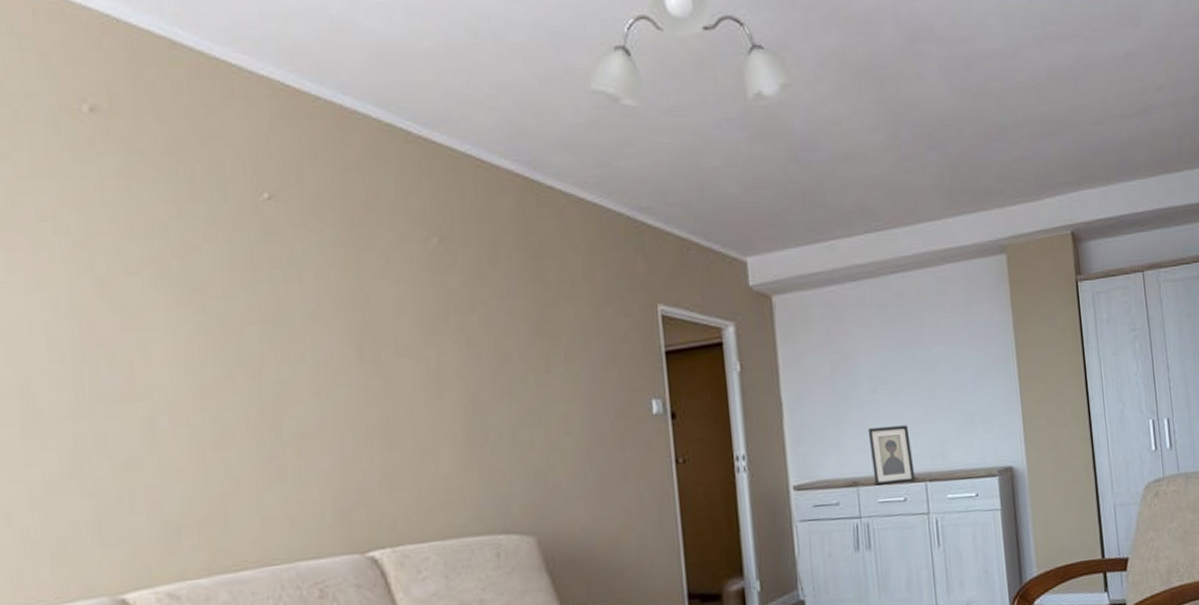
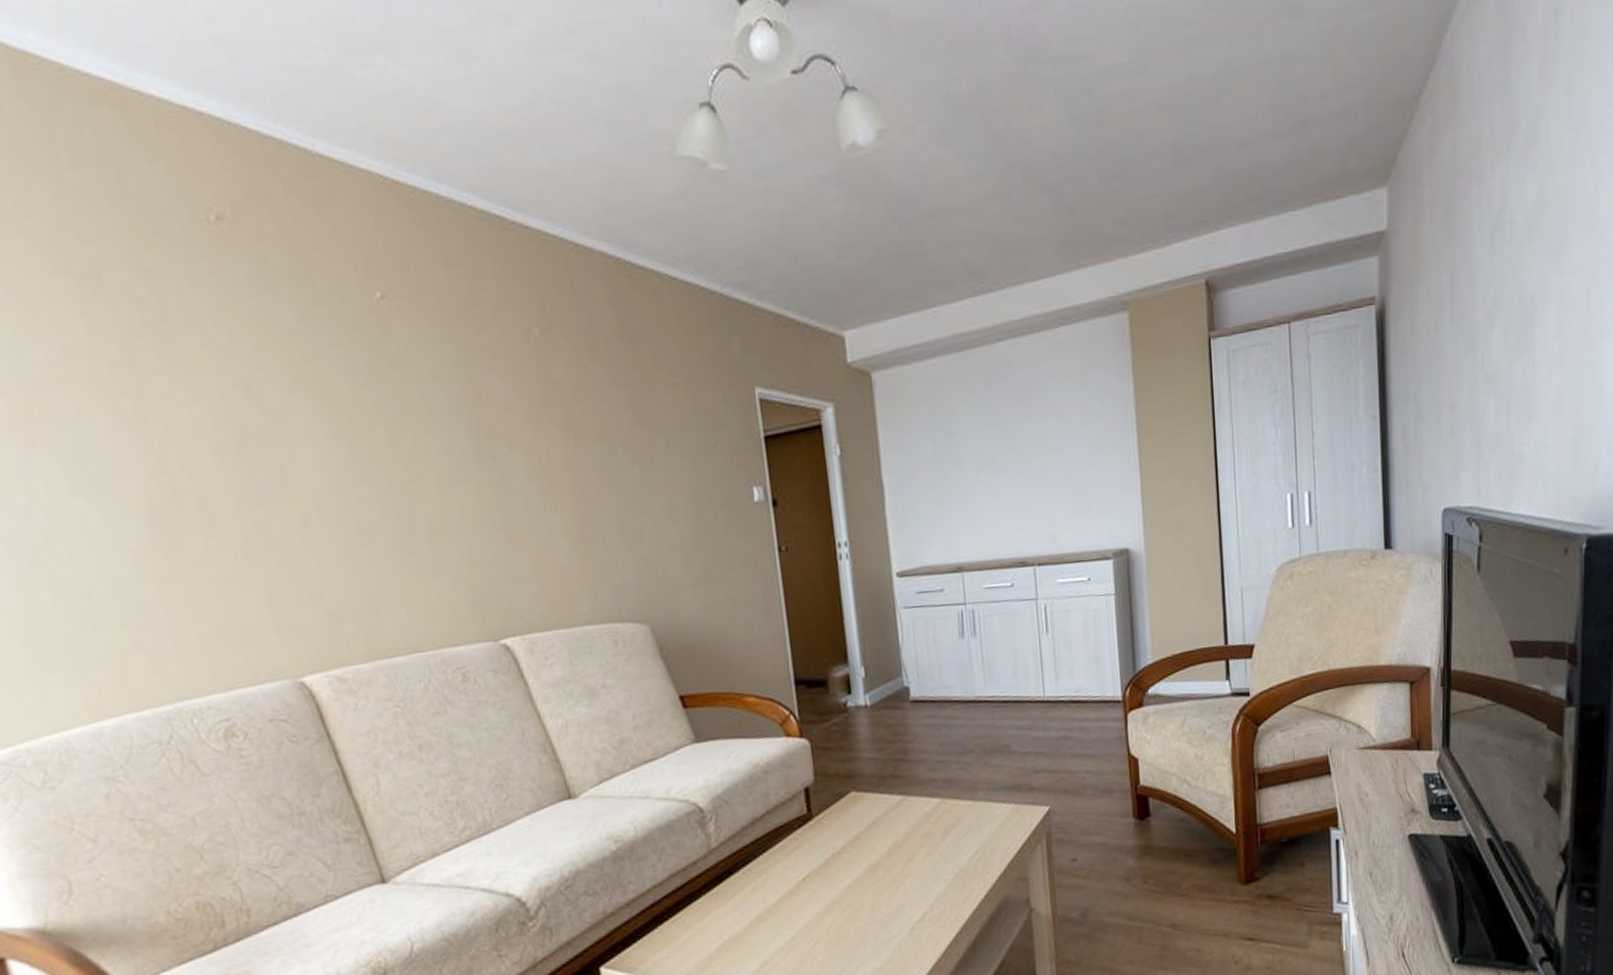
picture frame: present [868,425,916,486] -> none [973,506,1023,571]

